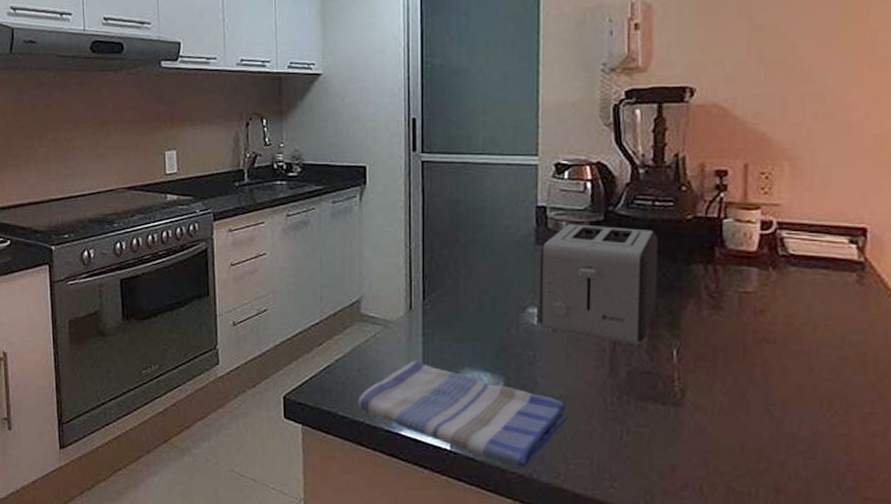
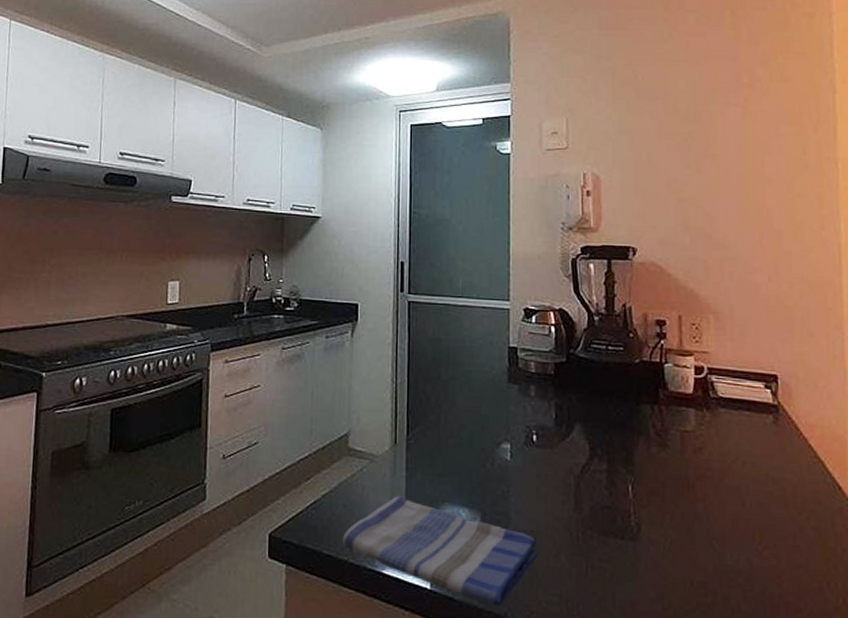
toaster: present [539,224,659,346] -> none [511,364,613,482]

